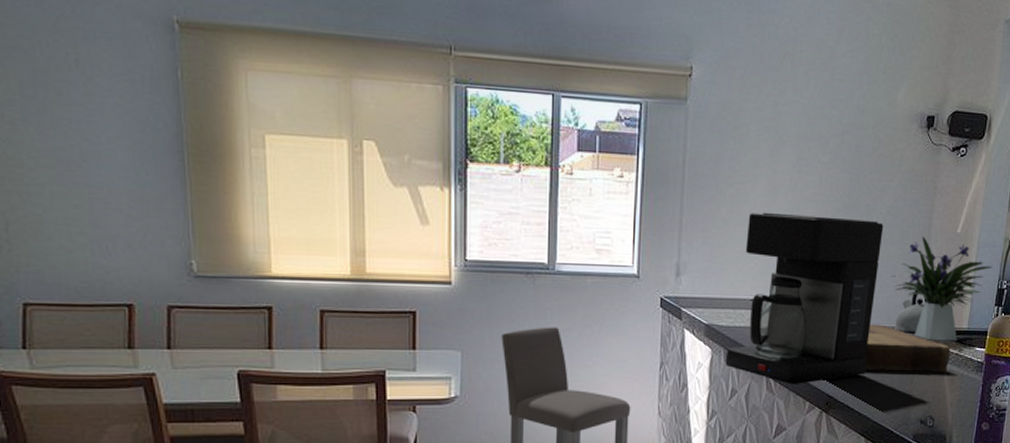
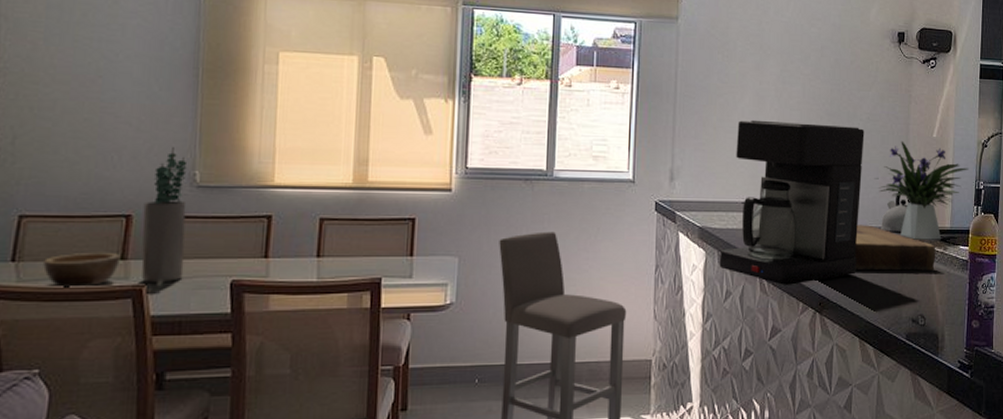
bowl: none [54,340,128,375] -> present [43,252,121,288]
vase: none [144,234,191,373] -> present [141,146,188,284]

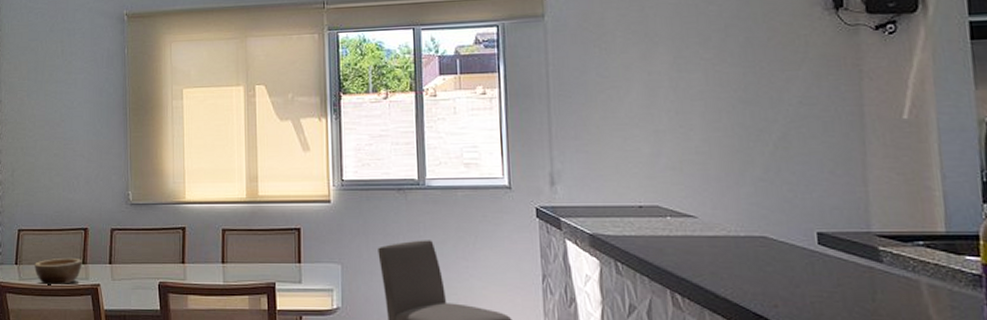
vase: present [141,146,188,284] -> none [95,172,125,284]
coffee maker: present [719,119,865,285] -> none [616,113,804,300]
cutting board: present [855,225,936,271] -> none [798,230,927,287]
flower arrangement: present [874,140,969,240] -> none [817,126,969,248]
kettle: present [880,192,910,232] -> none [833,189,877,238]

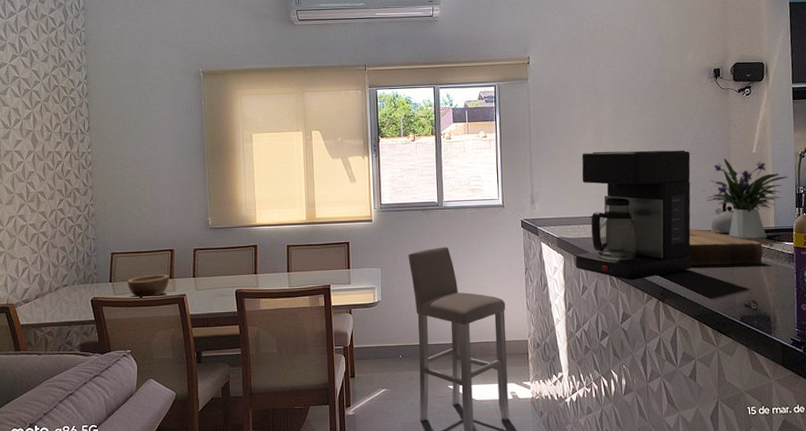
coffee maker: none [616,113,804,300] -> present [575,150,692,280]
cutting board: none [798,230,927,287] -> present [689,229,763,266]
flower arrangement: none [817,126,969,248] -> present [702,158,789,239]
kettle: none [833,189,877,238] -> present [710,200,736,234]

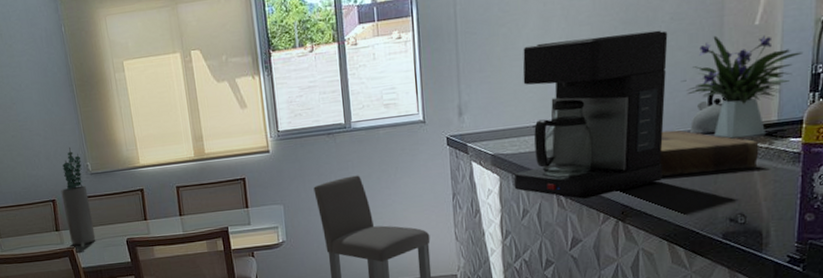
bowl: present [127,274,170,298] -> none [13,227,56,253]
vase: none [180,202,207,294] -> present [61,146,96,246]

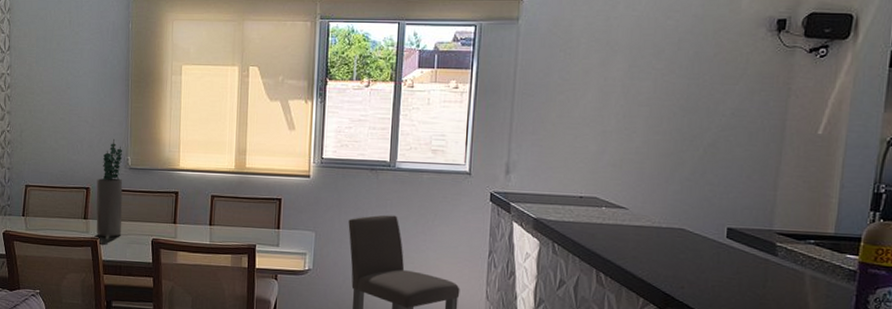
coffee maker: present [513,30,668,199] -> none [553,116,727,280]
cutting board: present [660,130,759,176] -> none [707,224,813,278]
flower arrangement: present [681,35,804,139] -> none [736,138,866,246]
kettle: present [689,91,726,135] -> none [741,192,782,235]

